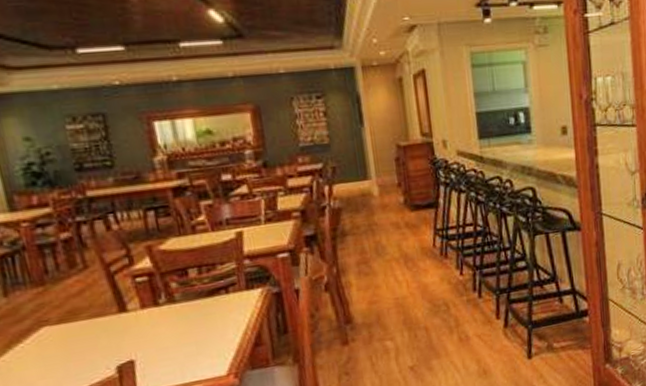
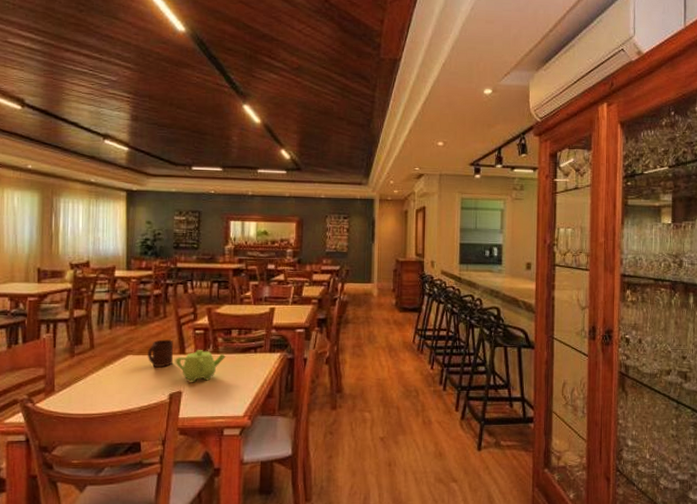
cup: none [71,296,113,336] -> present [148,339,174,367]
teapot: none [114,302,186,348] -> present [175,350,225,383]

